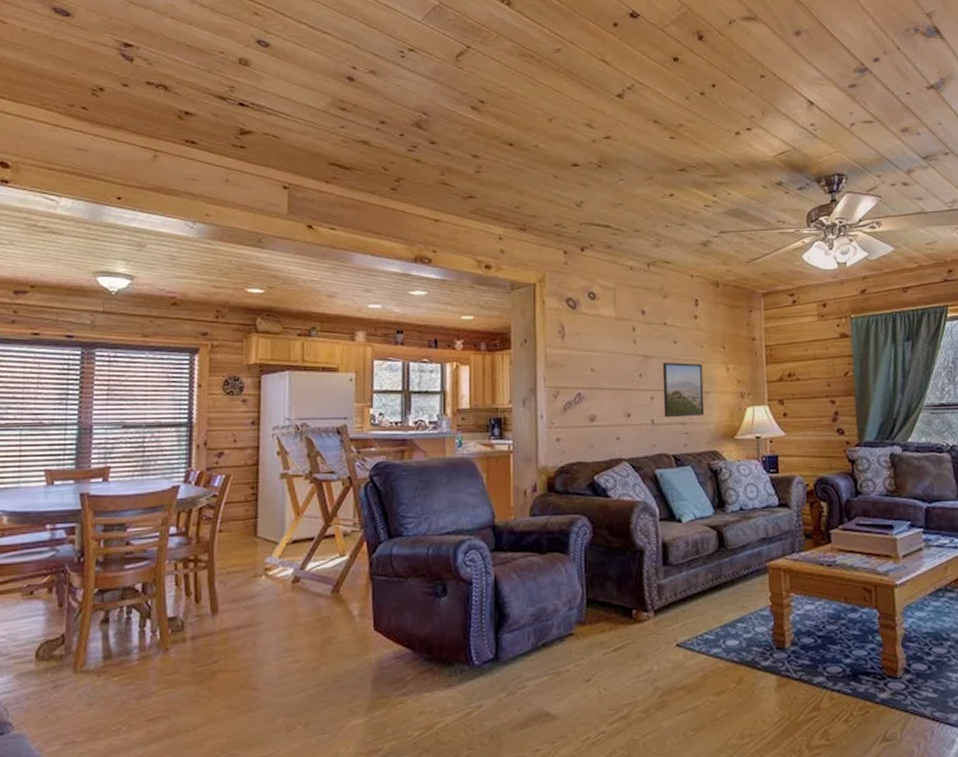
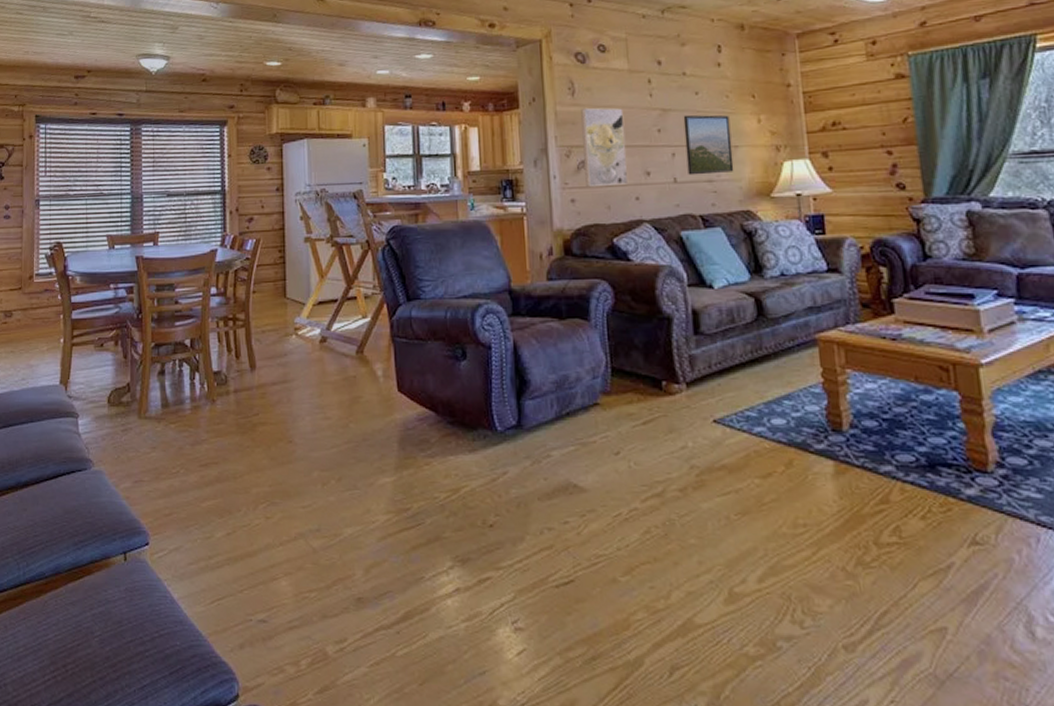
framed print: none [570,351,610,427] -> present [581,107,627,188]

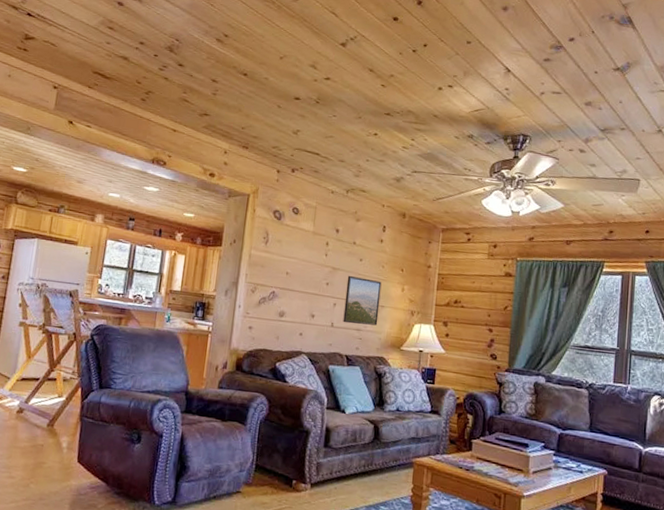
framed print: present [581,107,627,188] -> none [263,255,303,322]

